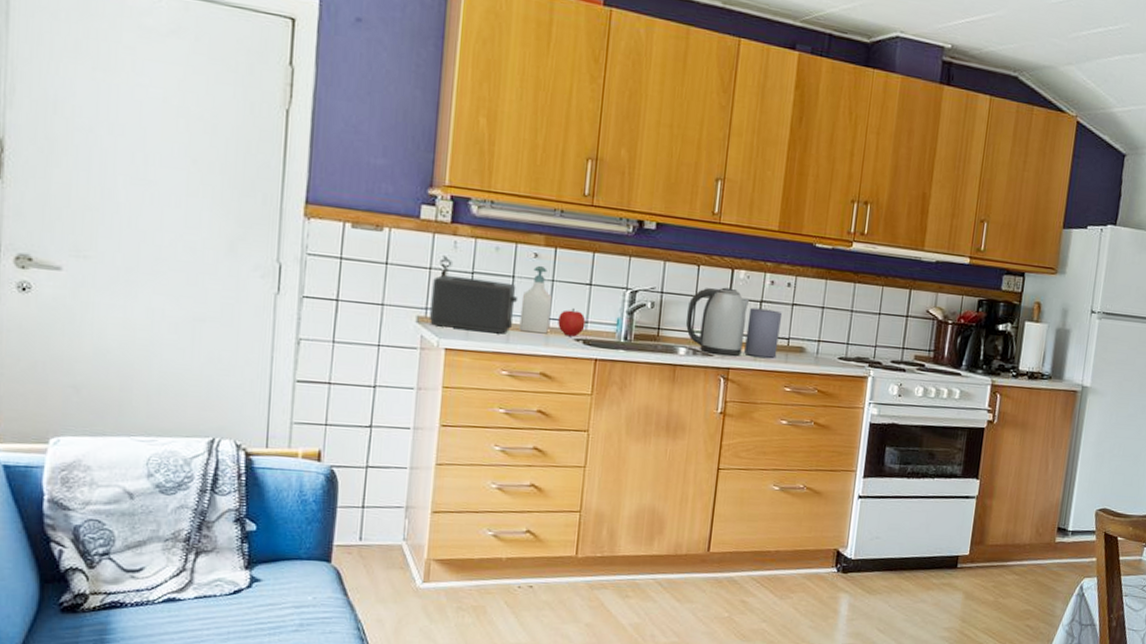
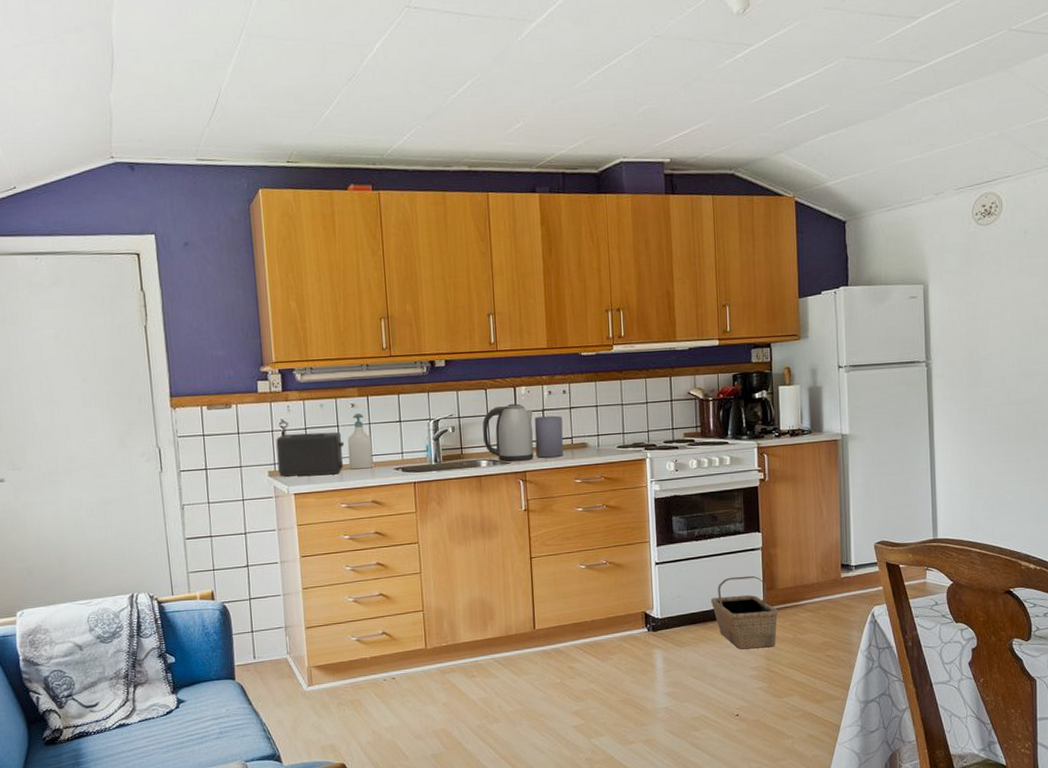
fruit: present [558,307,586,337] -> none [379,443,402,467]
basket: none [912,524,982,608] -> present [711,575,778,650]

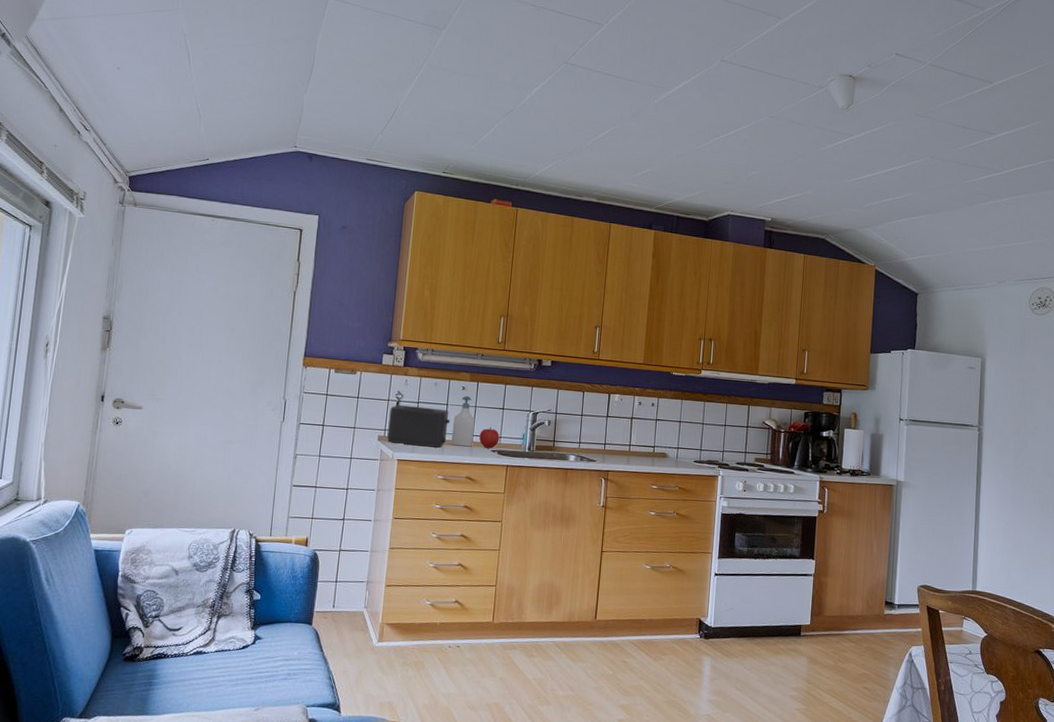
fruit: none [379,443,402,467] -> present [479,426,500,449]
kettle: present [482,403,534,462] -> none [575,408,623,461]
canister: present [534,415,564,459] -> none [620,423,648,463]
basket: present [711,575,778,650] -> none [762,598,822,671]

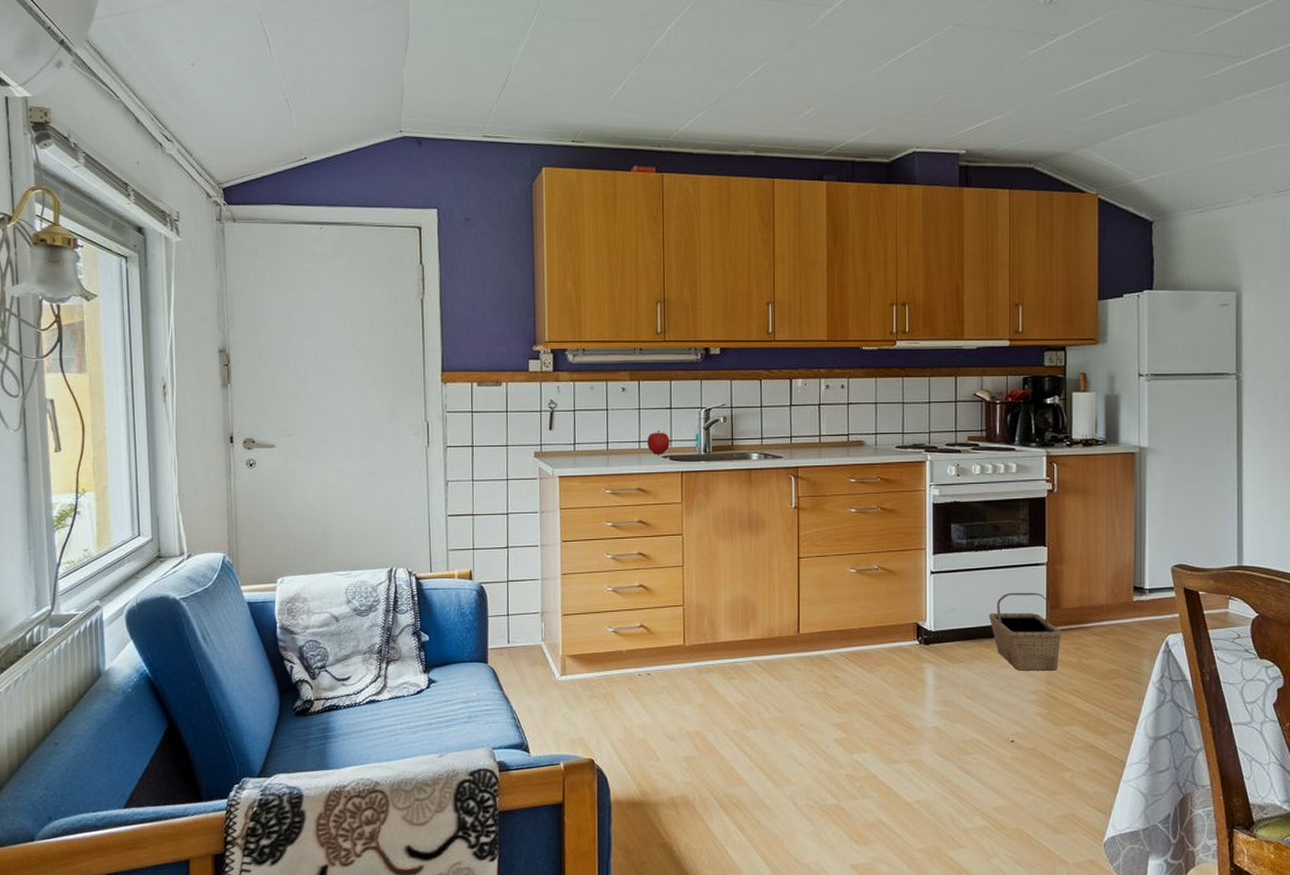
toaster: present [387,405,451,448] -> none [544,415,613,459]
soap bottle: present [451,395,476,447] -> none [615,397,641,455]
basket: none [762,598,822,671] -> present [989,592,1061,671]

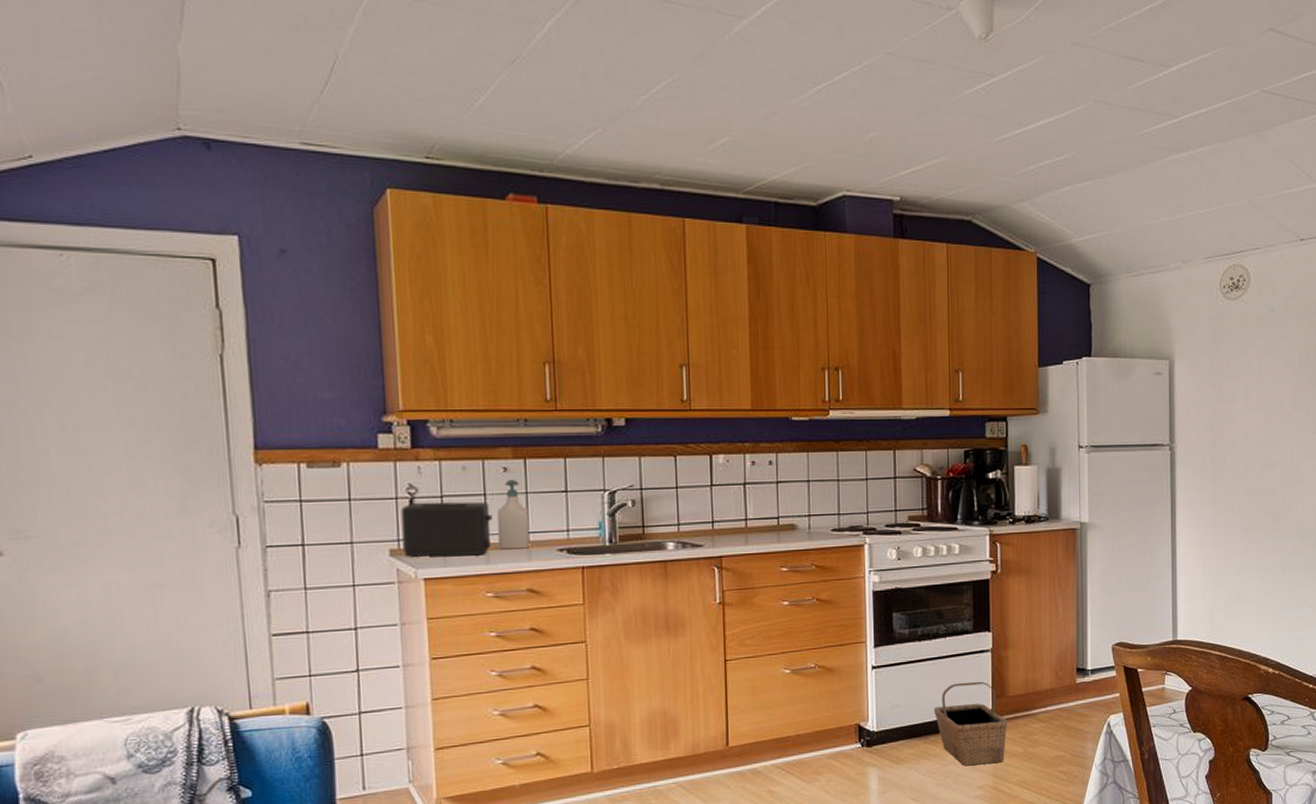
toaster: none [544,415,613,459] -> present [401,501,493,557]
soap bottle: none [615,397,641,455] -> present [496,479,530,550]
fruit: present [647,429,670,455] -> none [538,517,567,548]

